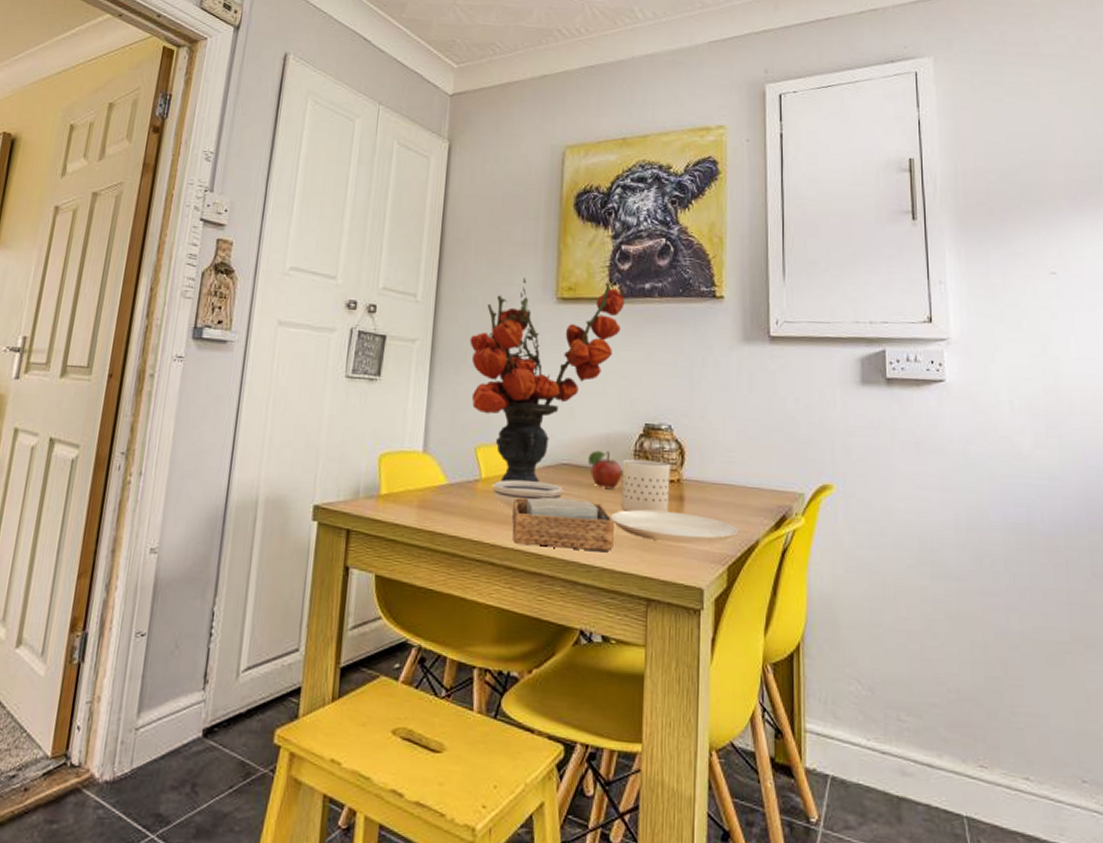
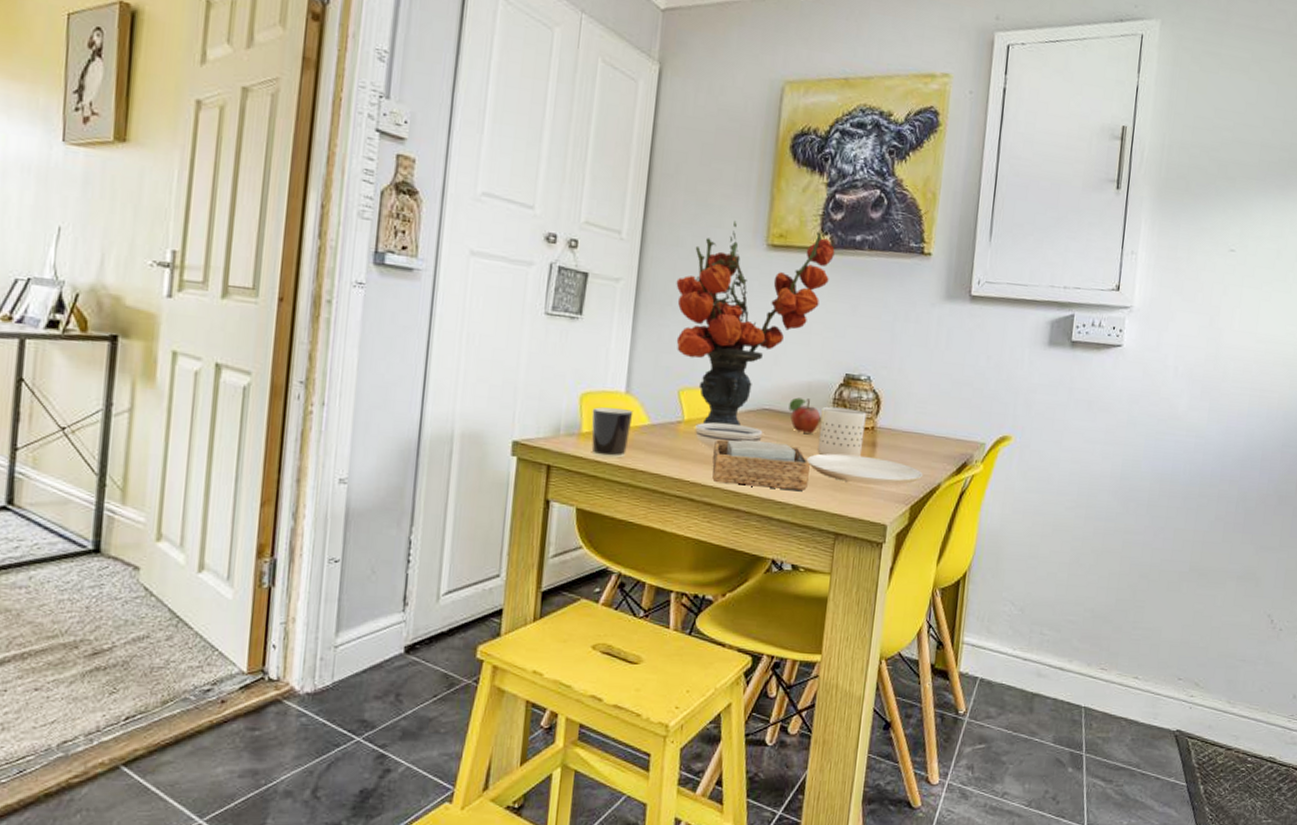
mug: none [390,467,431,522] -> present [591,407,634,460]

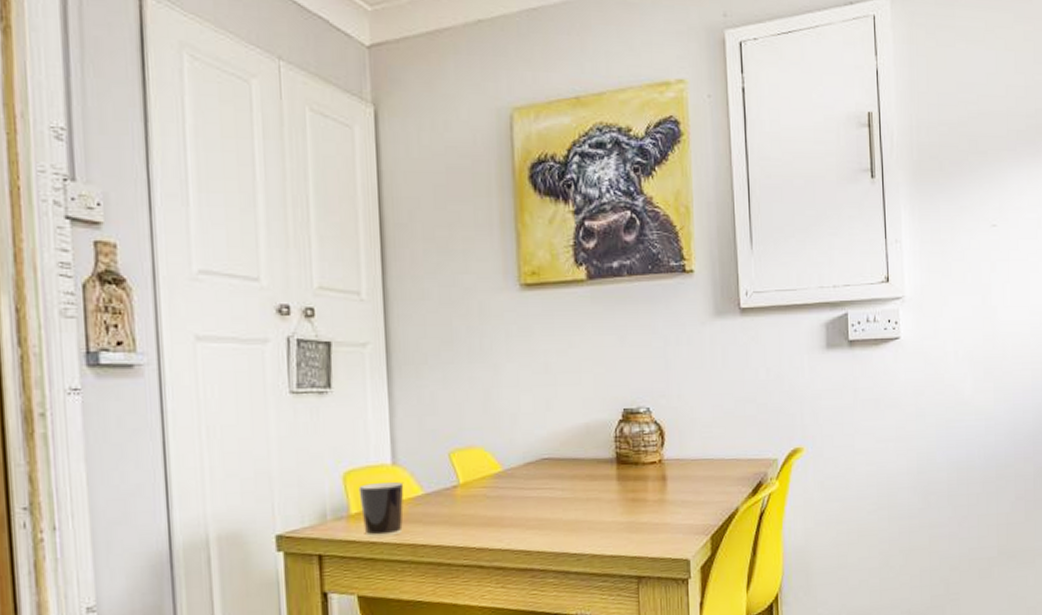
bouquet: present [676,220,835,427] -> none [428,263,593,485]
bowl: present [695,422,763,452] -> none [473,479,546,513]
napkin holder: present [711,439,810,491] -> none [495,492,601,545]
fruit: present [788,397,821,434] -> none [569,441,605,478]
plate: present [806,453,924,487] -> none [596,491,720,522]
mug: present [817,406,867,457] -> none [604,444,653,497]

